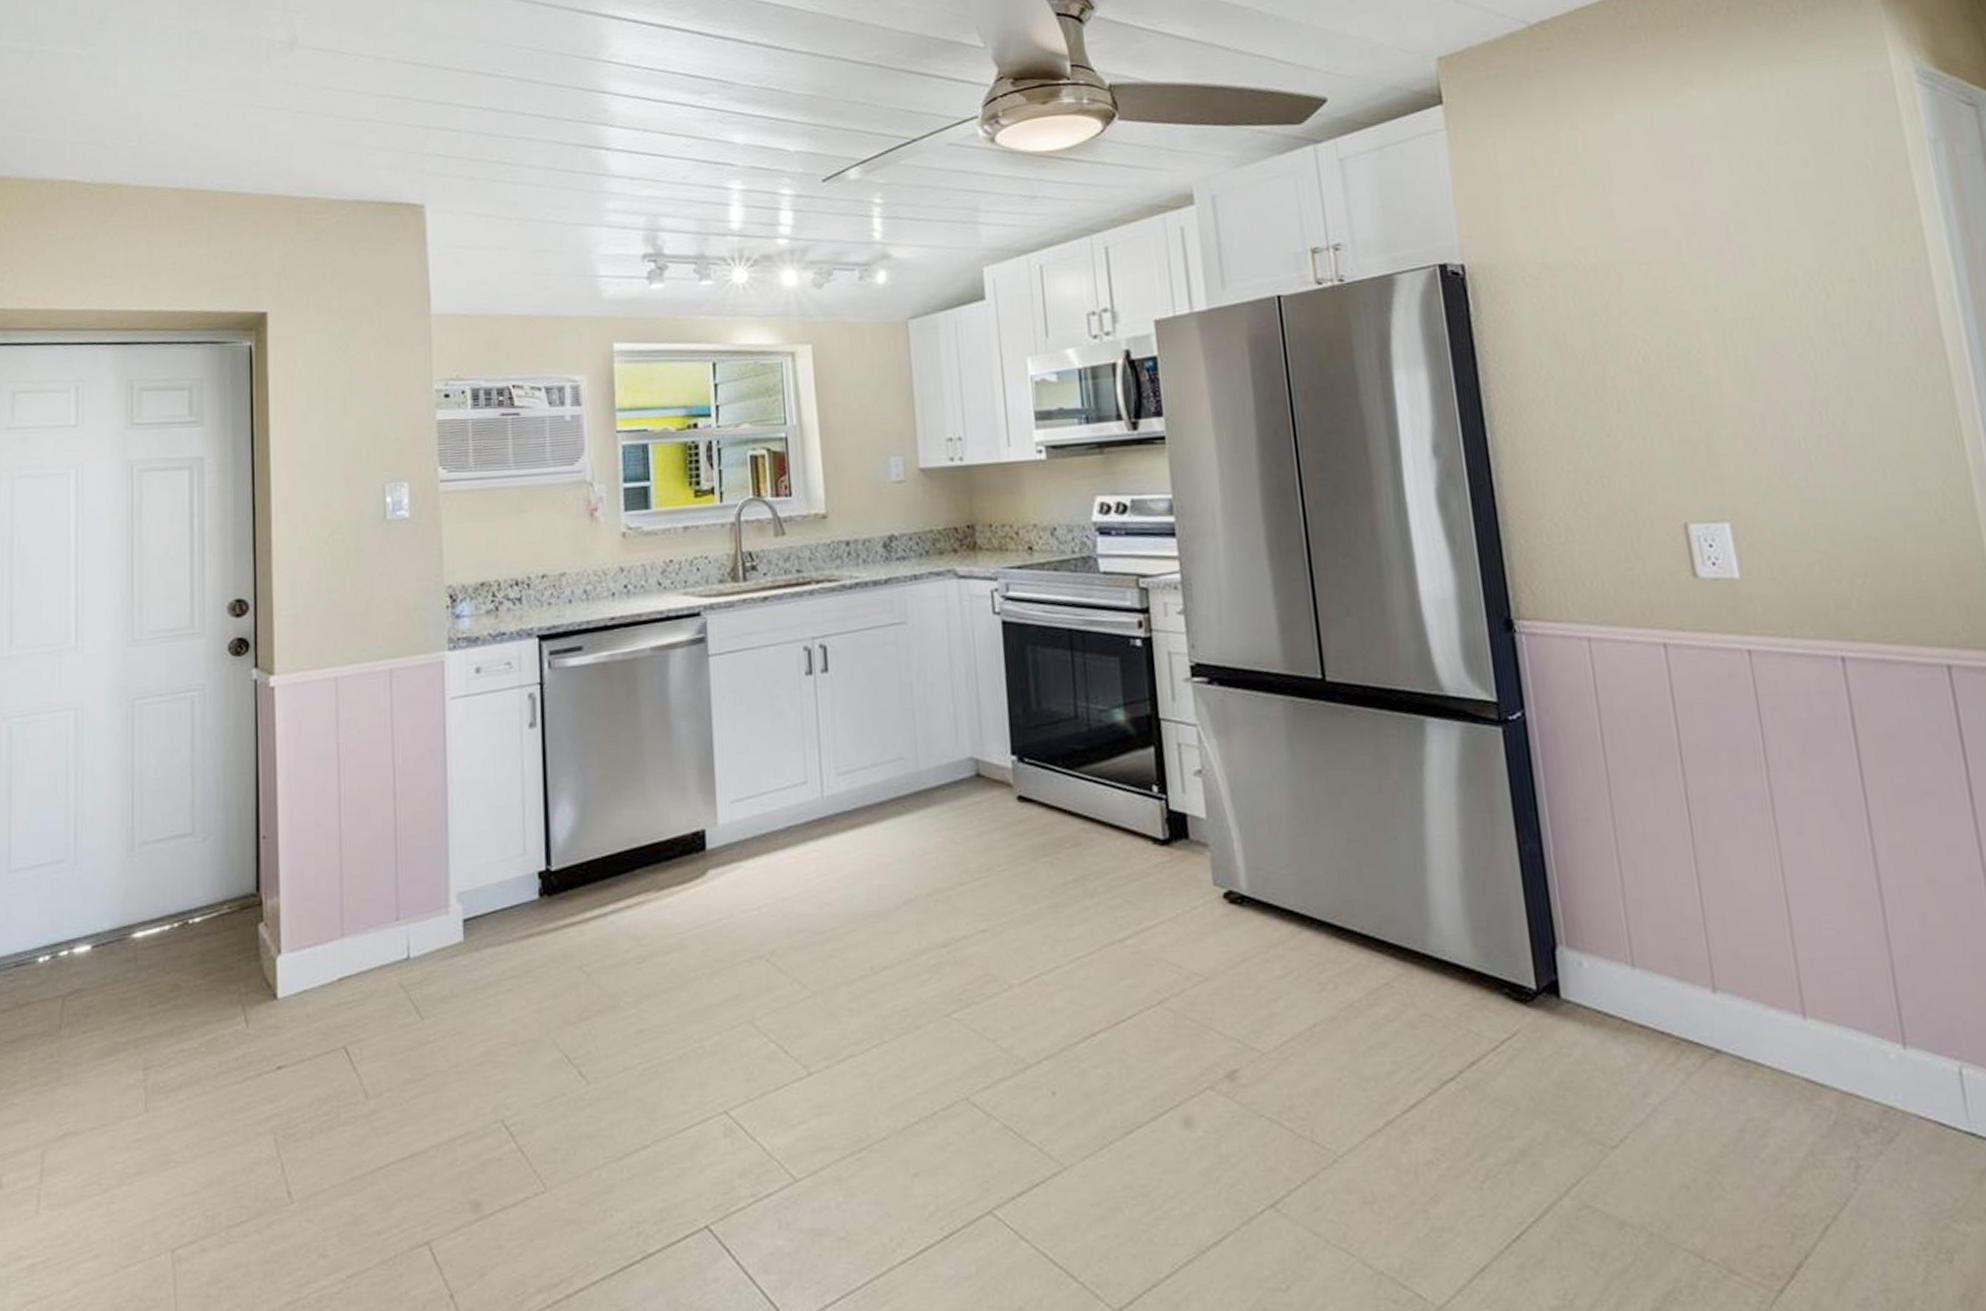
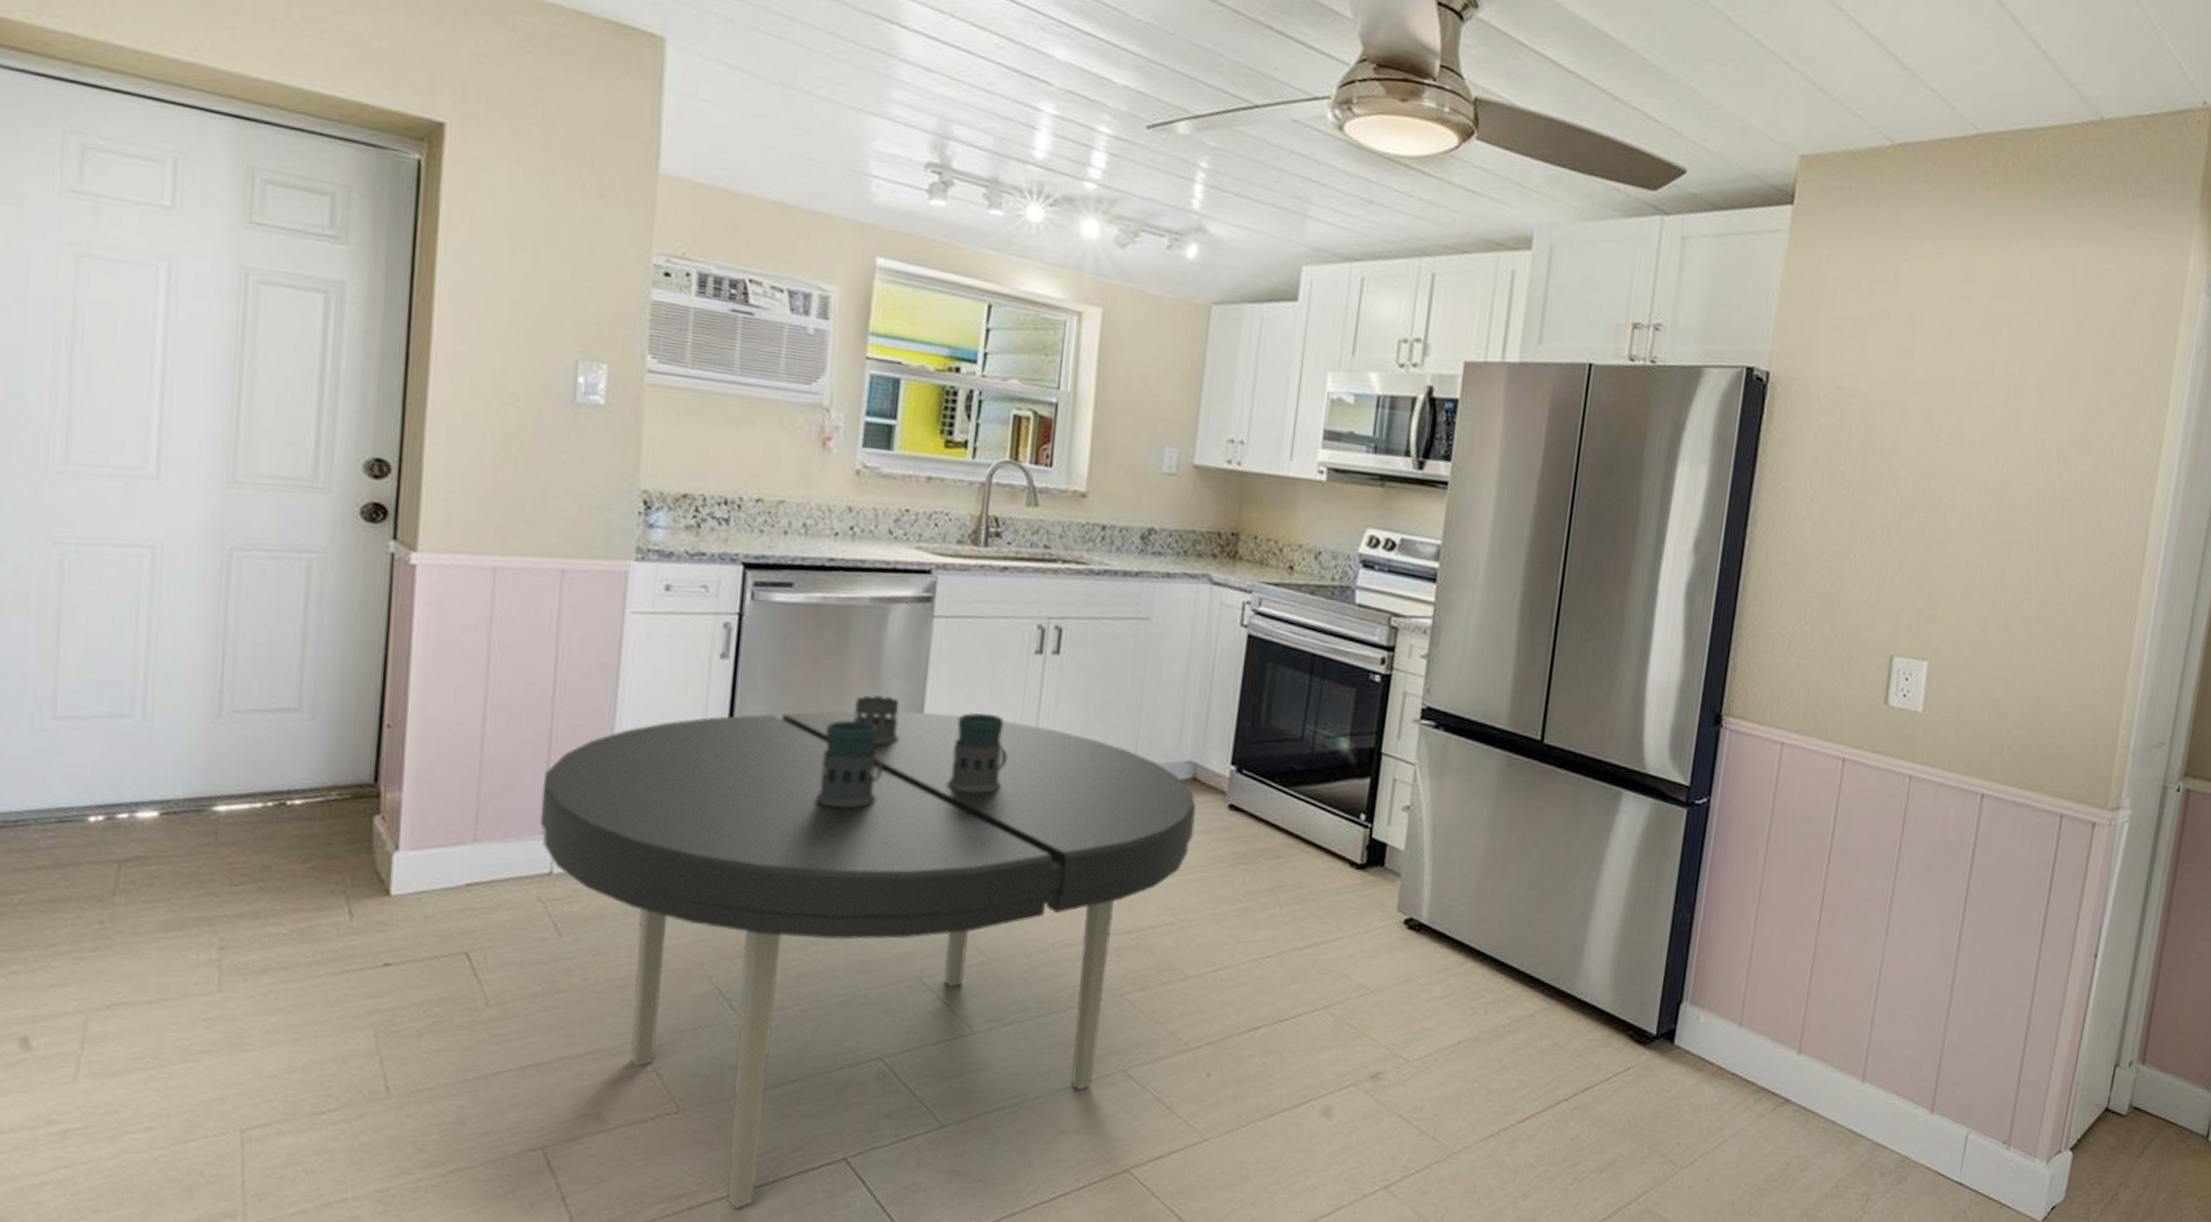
dining table: none [393,739,989,1294] -> present [539,695,1197,1210]

